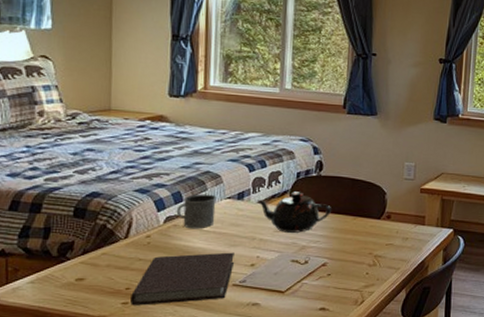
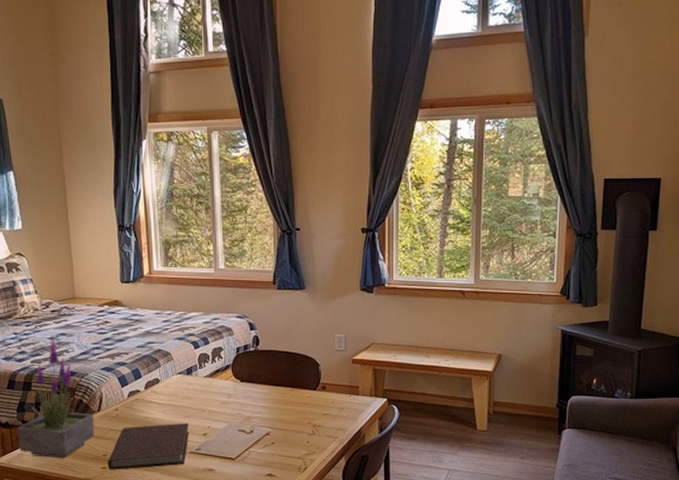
potted plant: none [15,151,119,293] -> present [17,336,95,459]
mug: present [176,194,216,229] -> none [137,370,170,402]
teapot: present [256,191,331,233] -> none [203,366,270,404]

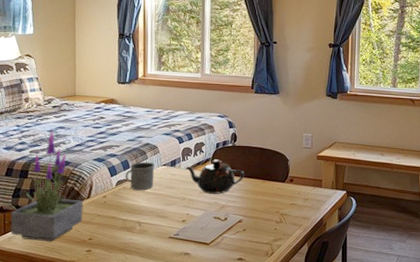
notebook: present [108,423,190,470] -> none [93,210,170,253]
mug: none [137,370,170,402] -> present [125,162,155,191]
teapot: none [203,366,270,404] -> present [185,159,244,194]

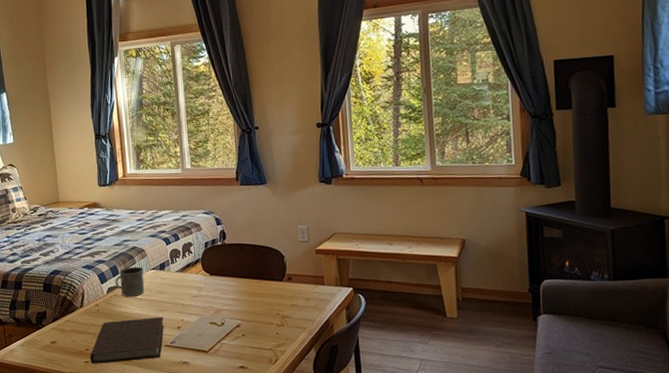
potted plant: present [10,129,83,242] -> none [9,238,78,354]
notebook: none [93,210,170,253] -> present [90,317,165,364]
teapot: present [185,159,244,194] -> none [175,260,238,297]

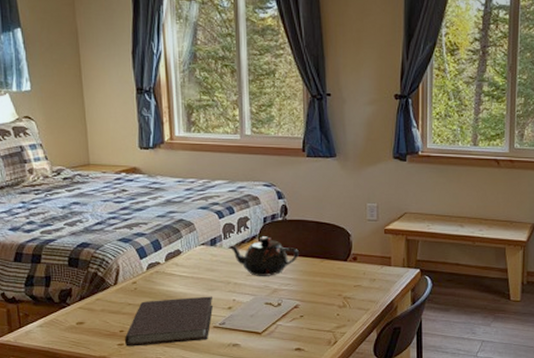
mug: present [115,266,145,298] -> none [157,241,192,275]
teapot: none [175,260,238,297] -> present [228,236,299,276]

